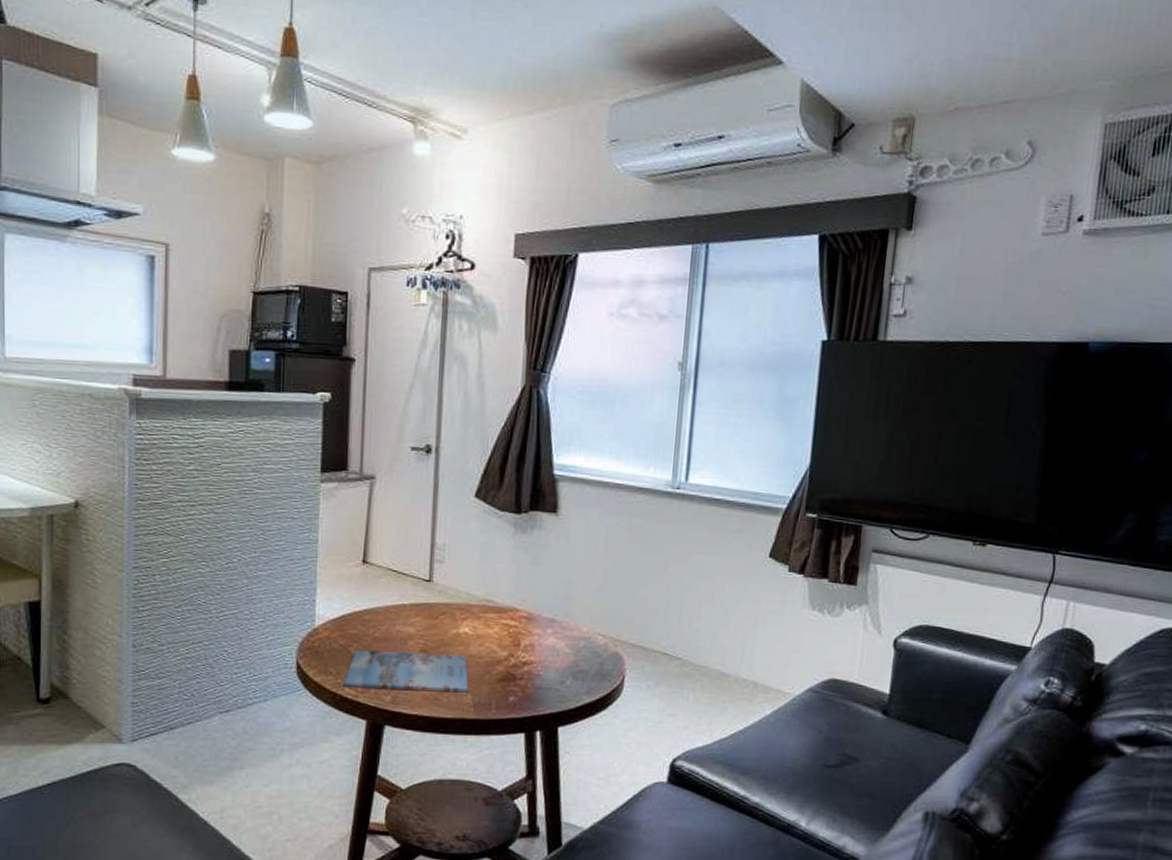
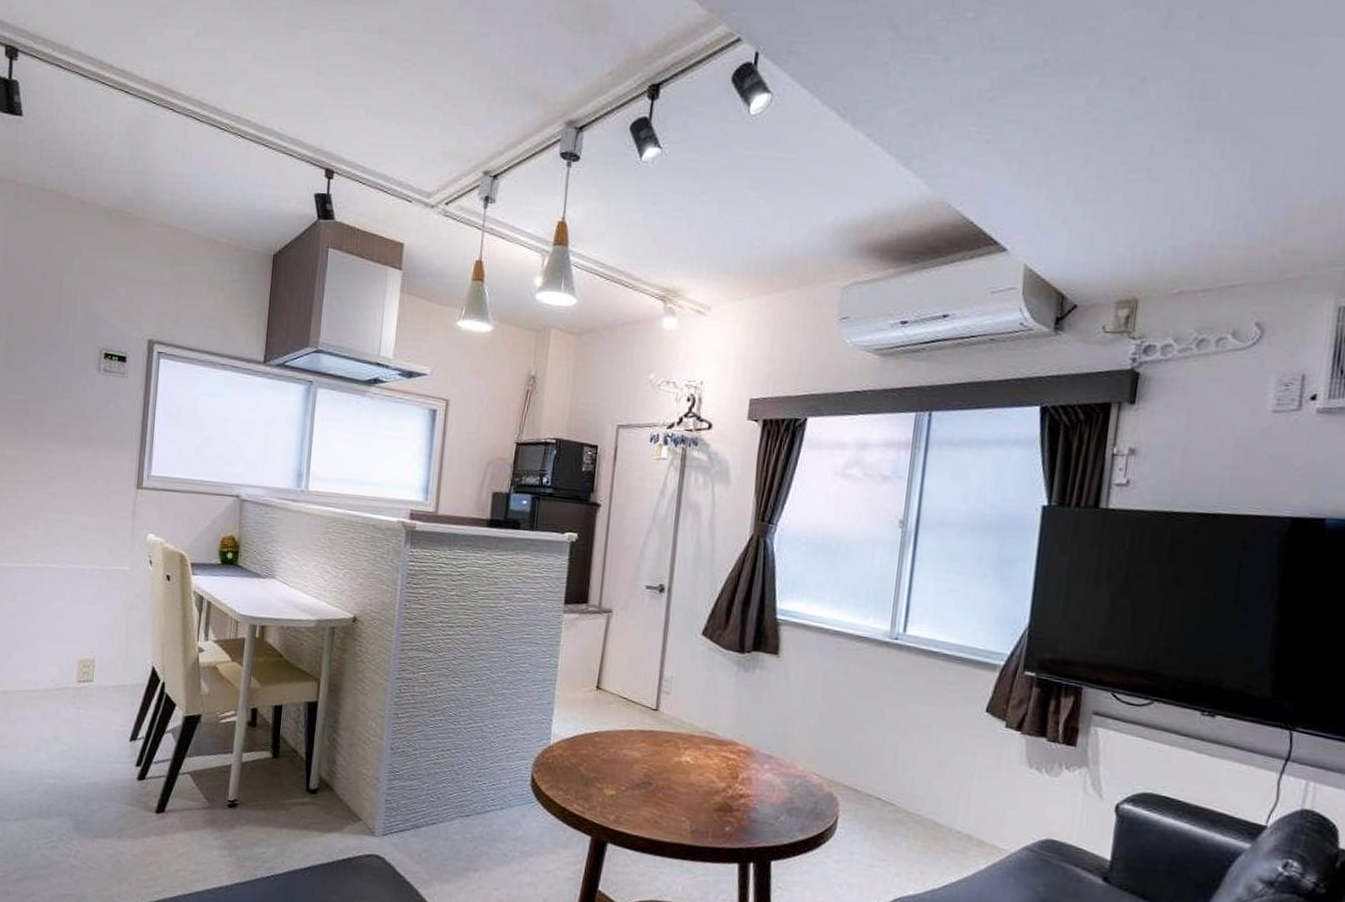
magazine: present [344,649,469,693] -> none [572,769,688,819]

